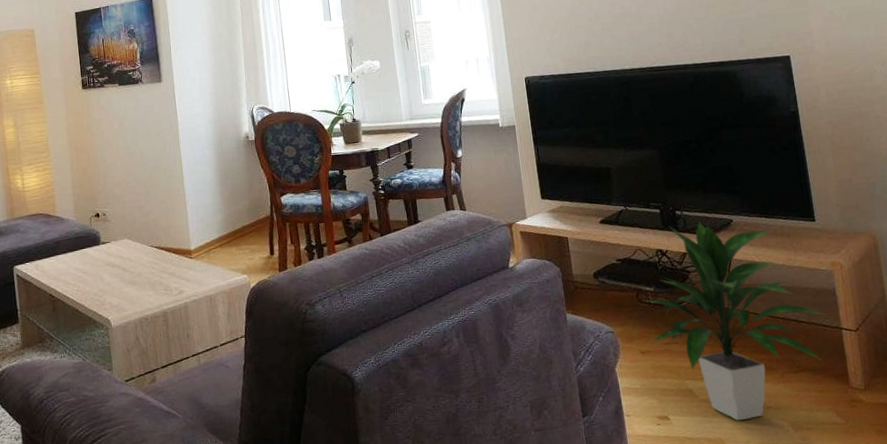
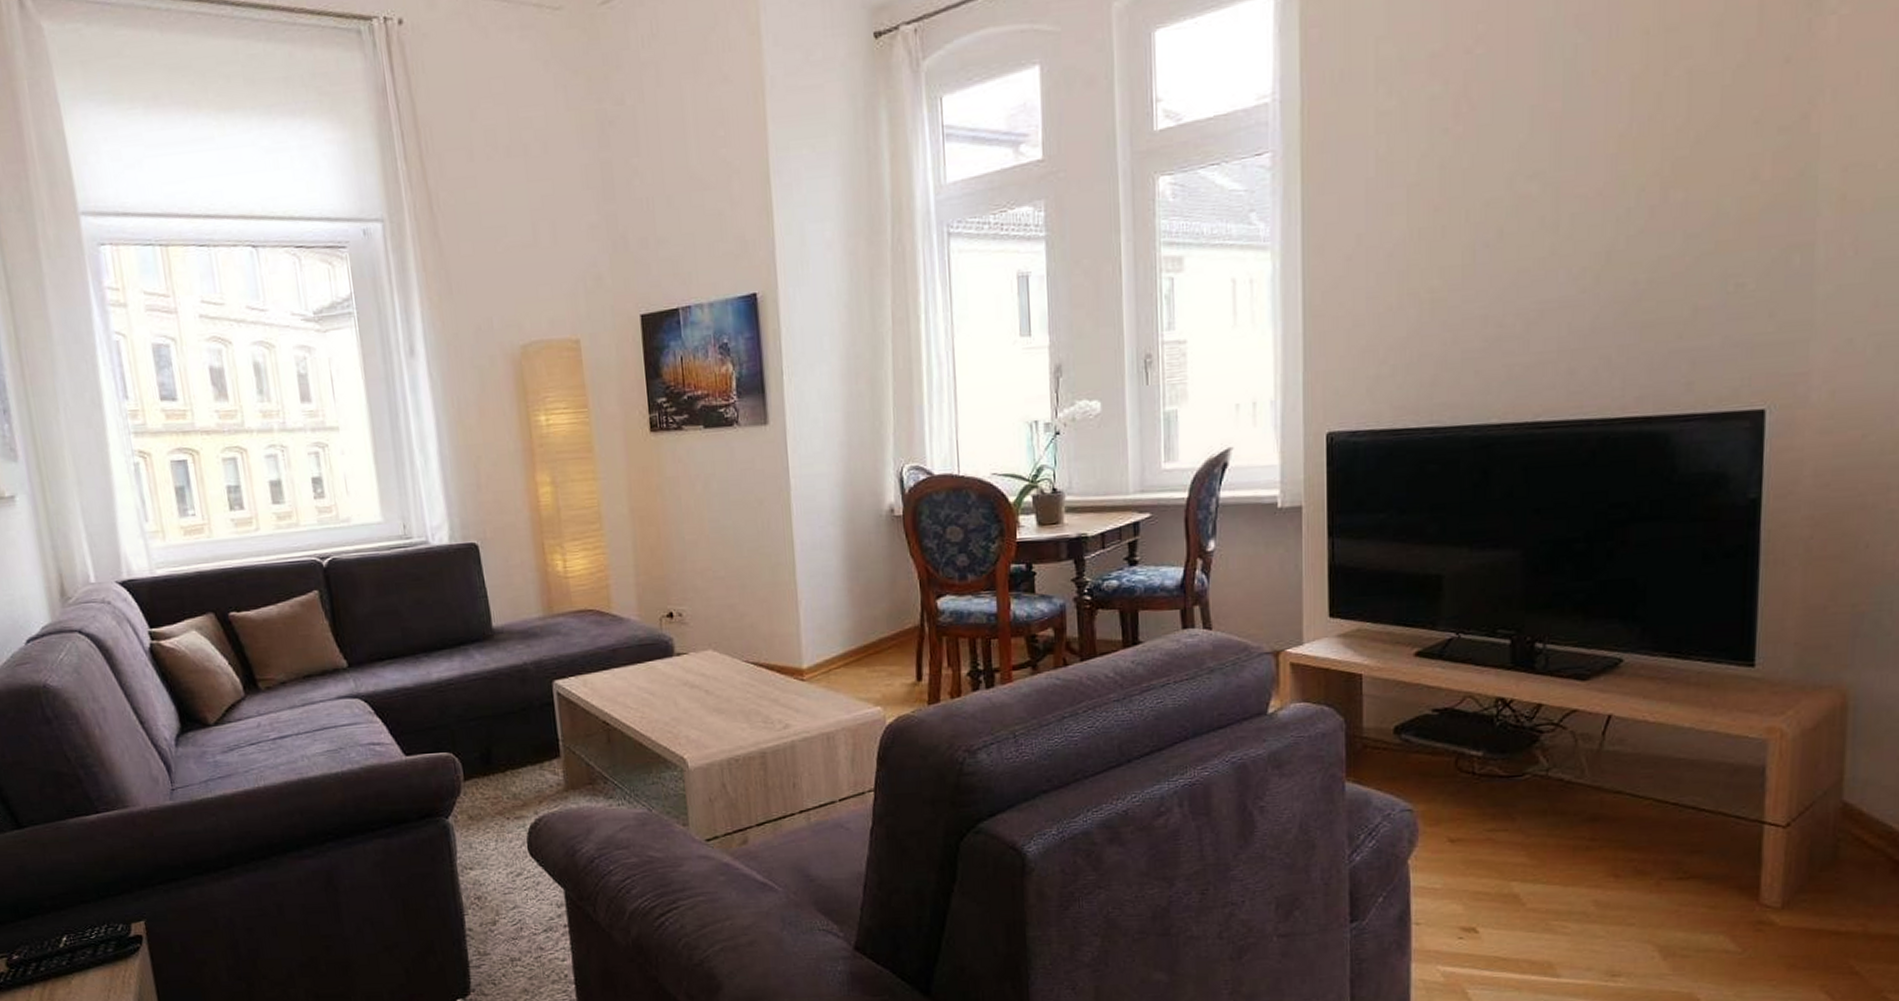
indoor plant: present [643,222,827,421] -> none [1464,660,1746,940]

